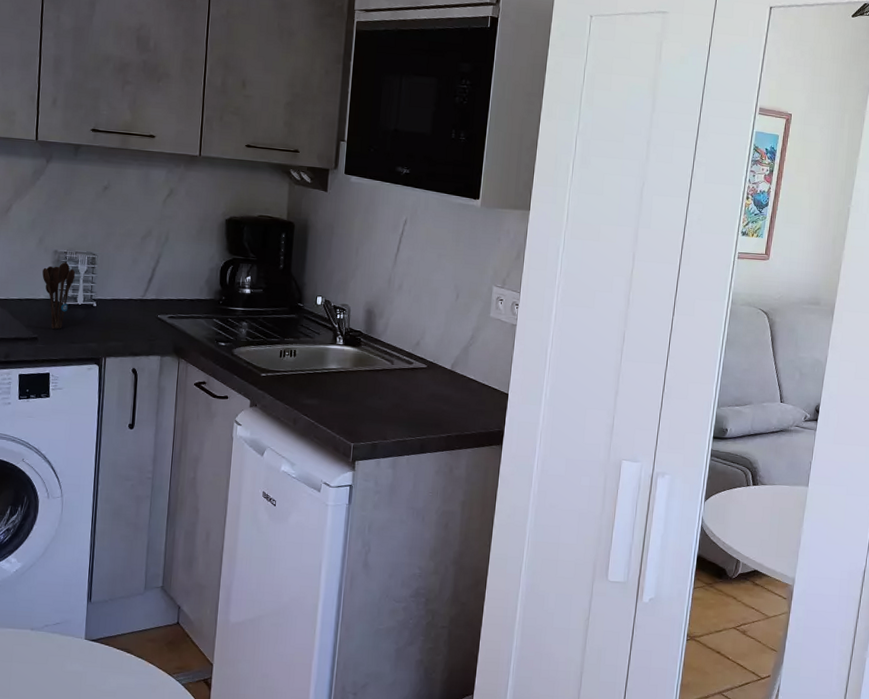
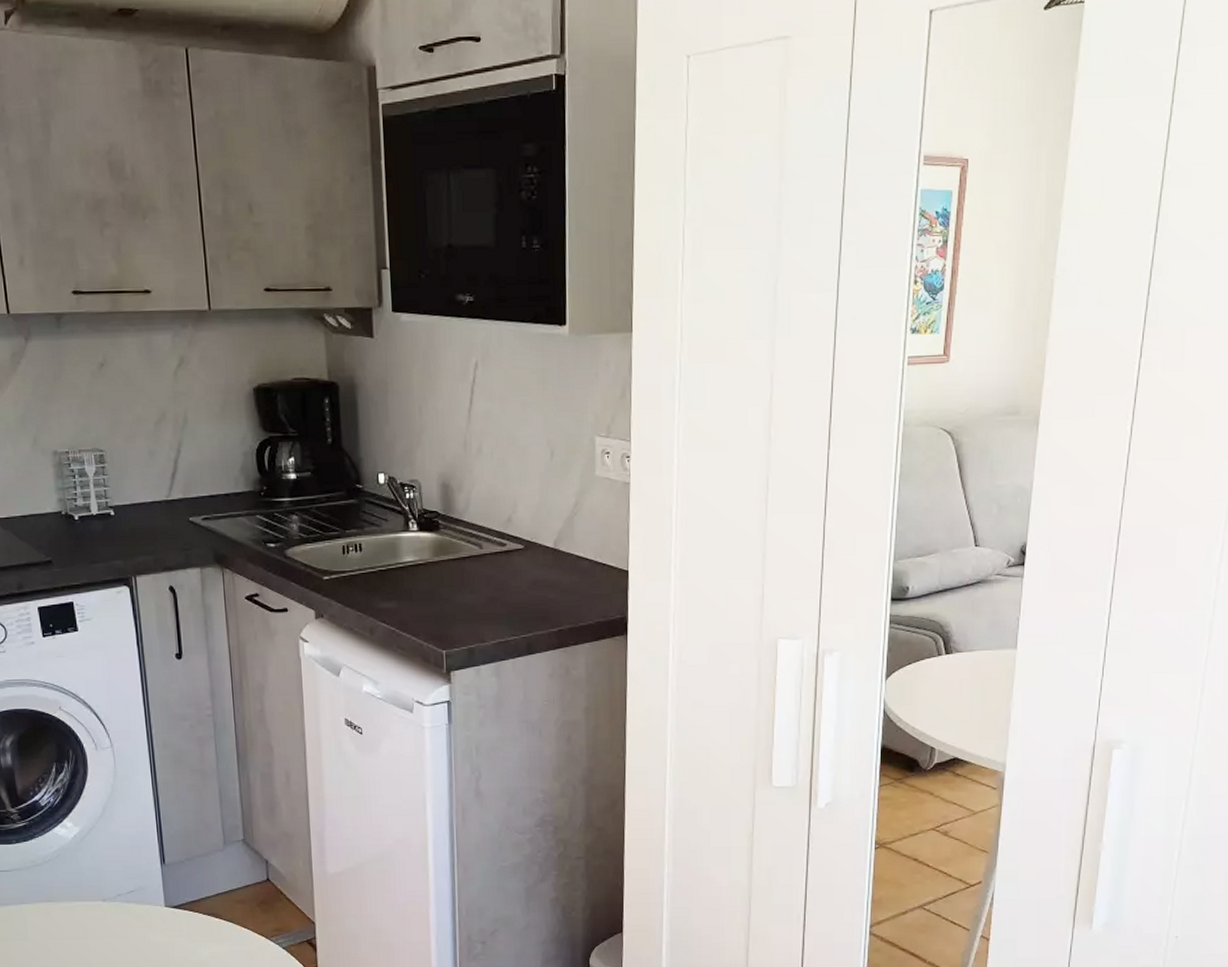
utensil holder: present [42,262,76,329] -> none [44,464,84,548]

